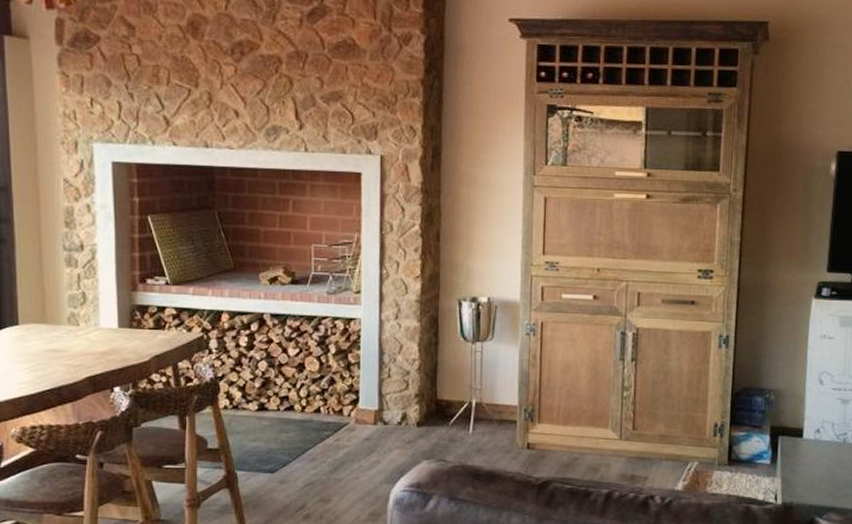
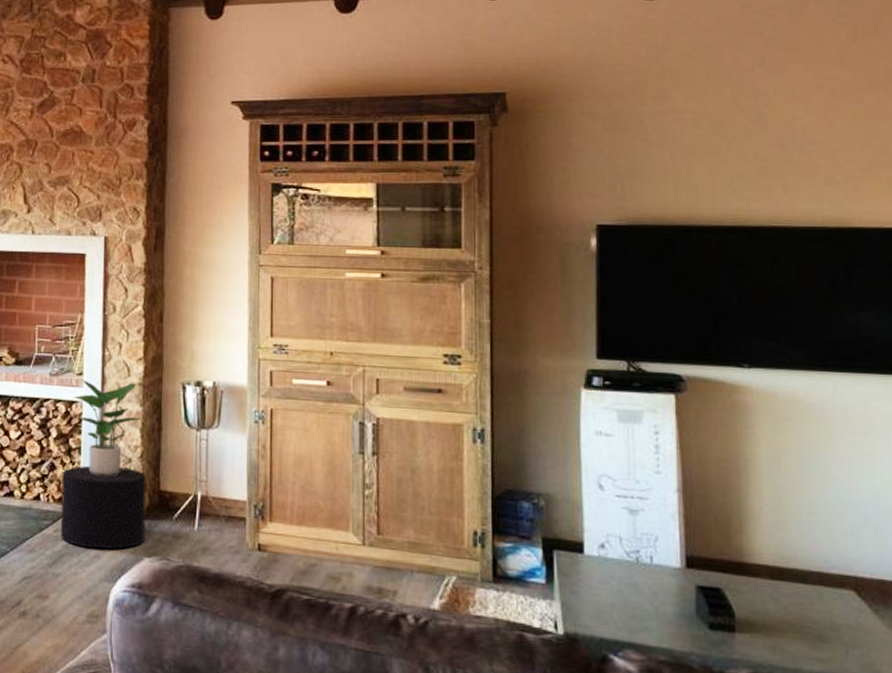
stool: none [341,379,424,455] -> present [60,466,146,550]
potted plant: none [351,297,419,388] -> present [73,379,141,476]

